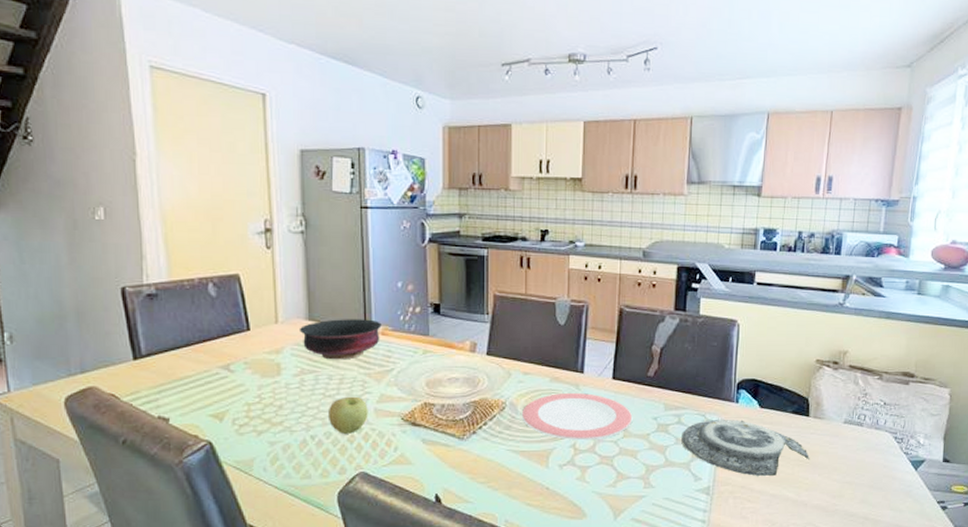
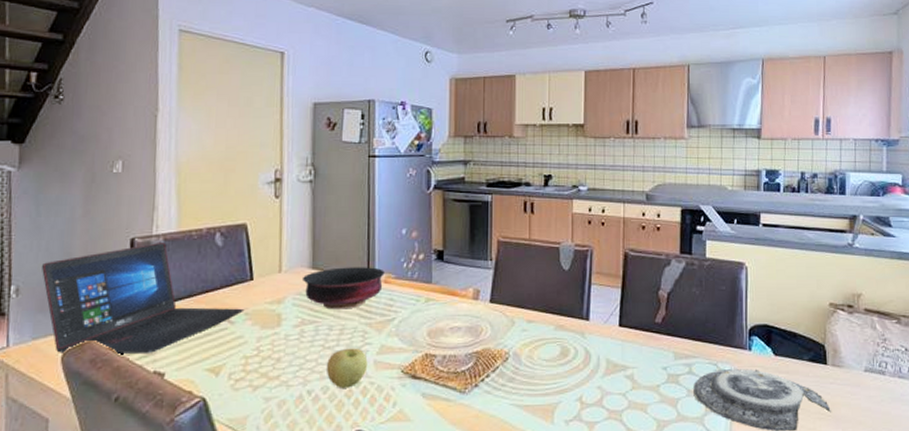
laptop: none [33,291,244,399] -> present [42,241,245,354]
plate: present [521,393,633,441] -> none [525,342,641,394]

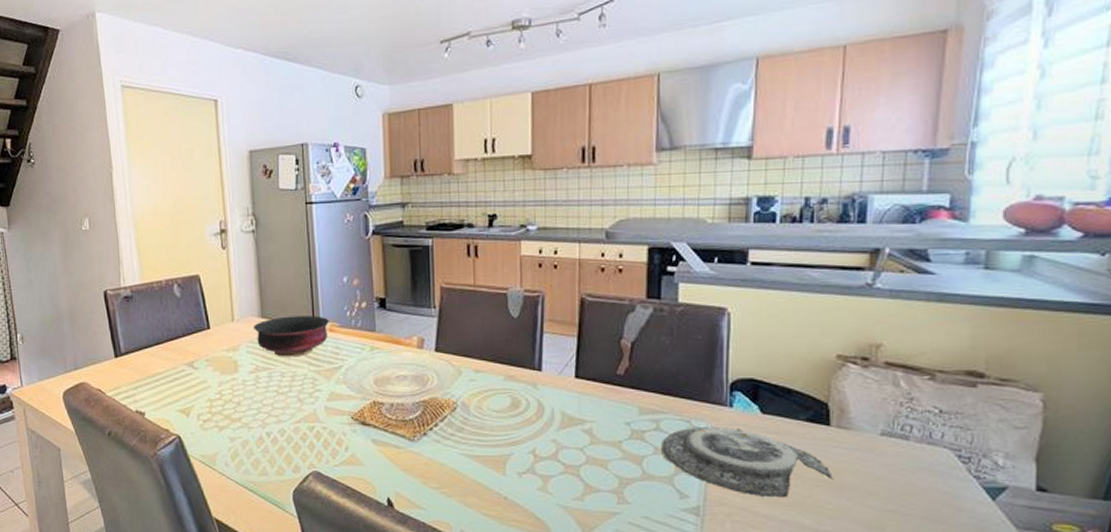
laptop: present [42,241,245,354] -> none [38,293,205,394]
apple: present [327,348,368,388] -> none [282,394,319,432]

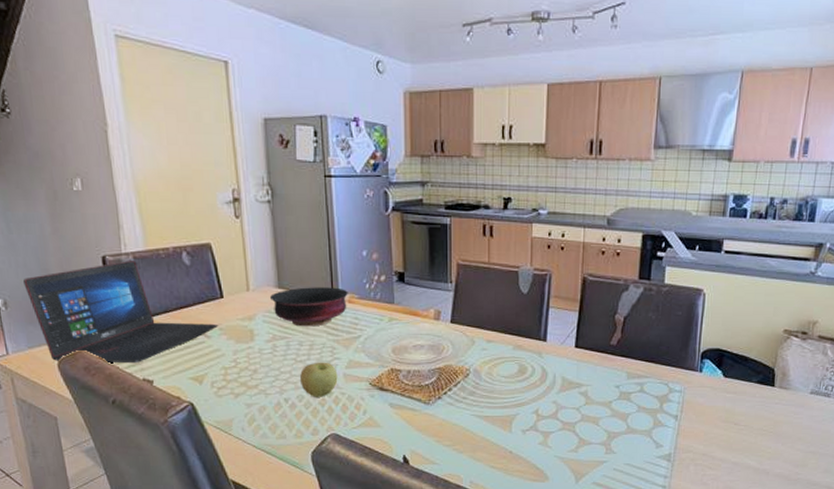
laptop: none [38,293,205,394] -> present [23,260,219,362]
apple: none [282,394,319,432] -> present [300,362,338,397]
plate: present [661,427,834,498] -> none [643,389,774,445]

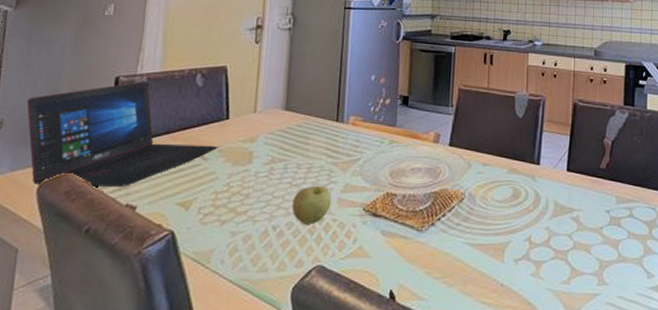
bowl: present [269,287,348,327] -> none [275,109,353,149]

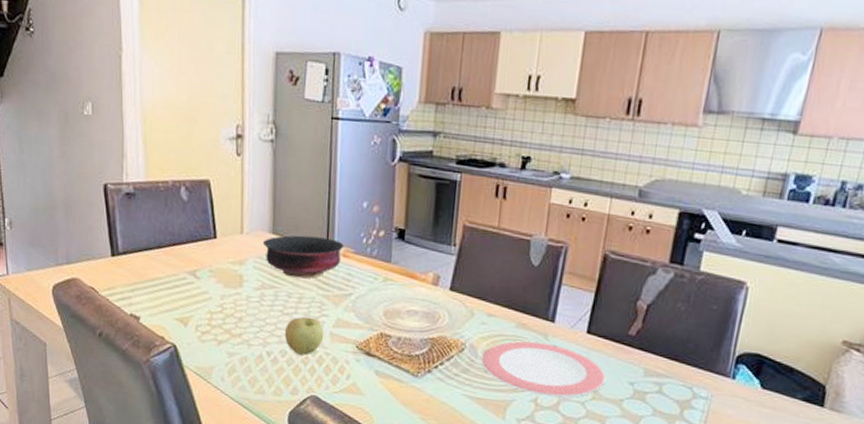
laptop: present [27,81,219,186] -> none [29,190,209,297]
bowl: none [275,109,353,149] -> present [262,235,344,279]
plate: none [479,185,586,234] -> present [481,341,606,398]

